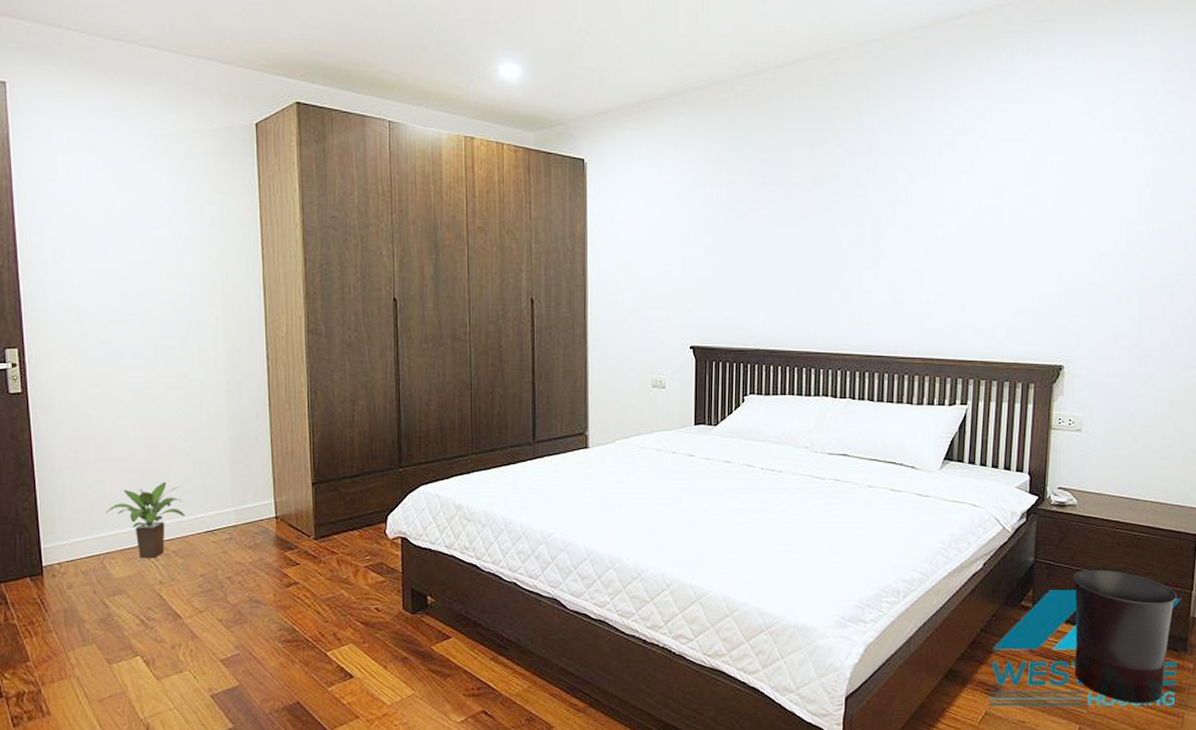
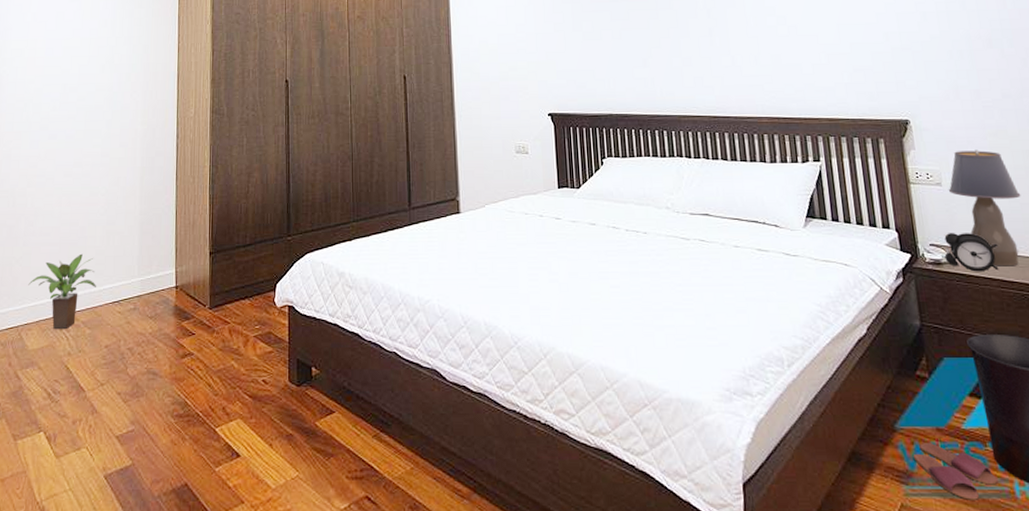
slippers: none [1003,661,1074,708] -> present [912,441,998,500]
alarm clock: none [1069,477,1122,514] -> present [944,233,999,272]
table lamp: none [1086,397,1155,509] -> present [948,149,1021,267]

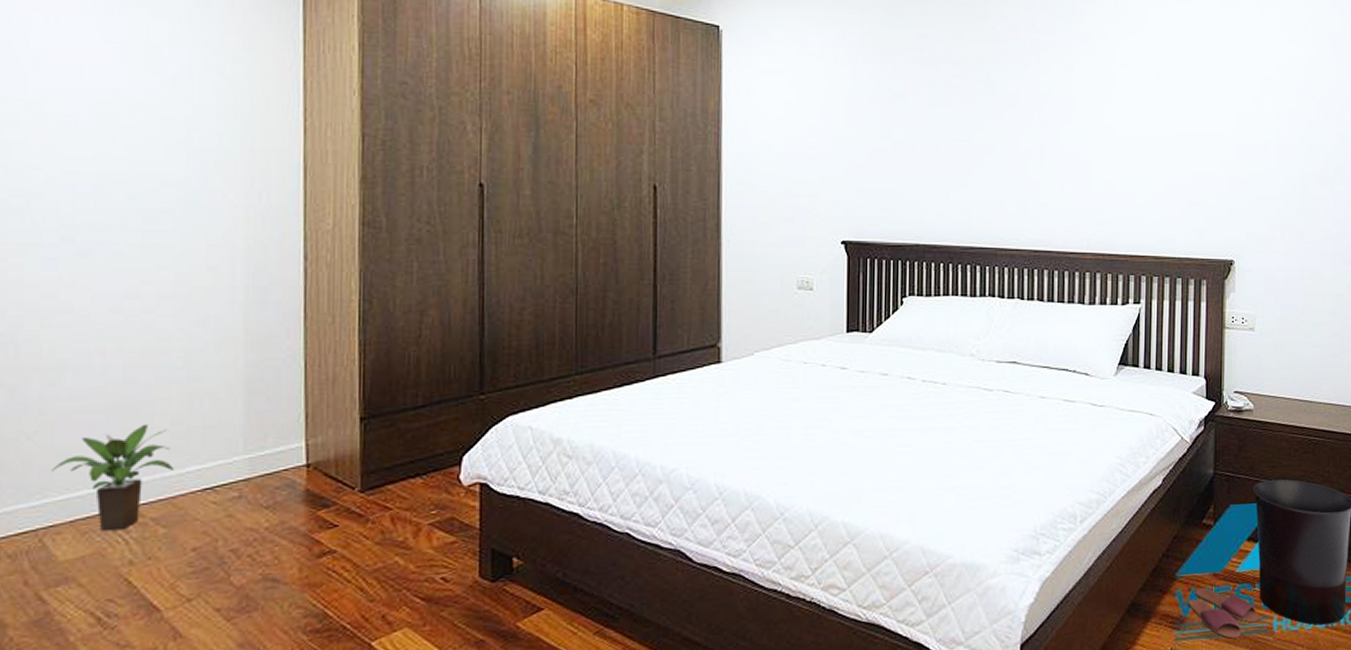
alarm clock: present [944,233,999,272] -> none [1246,379,1296,419]
table lamp: present [948,149,1021,267] -> none [1259,293,1325,413]

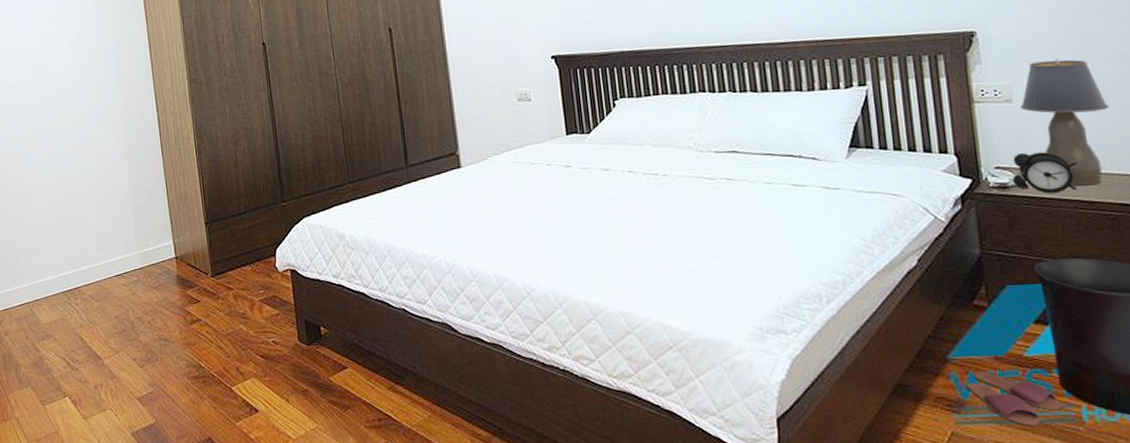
potted plant: present [52,424,173,532] -> none [32,231,98,304]
alarm clock: none [1246,379,1296,419] -> present [1012,152,1078,194]
table lamp: none [1259,293,1325,413] -> present [1019,59,1109,186]

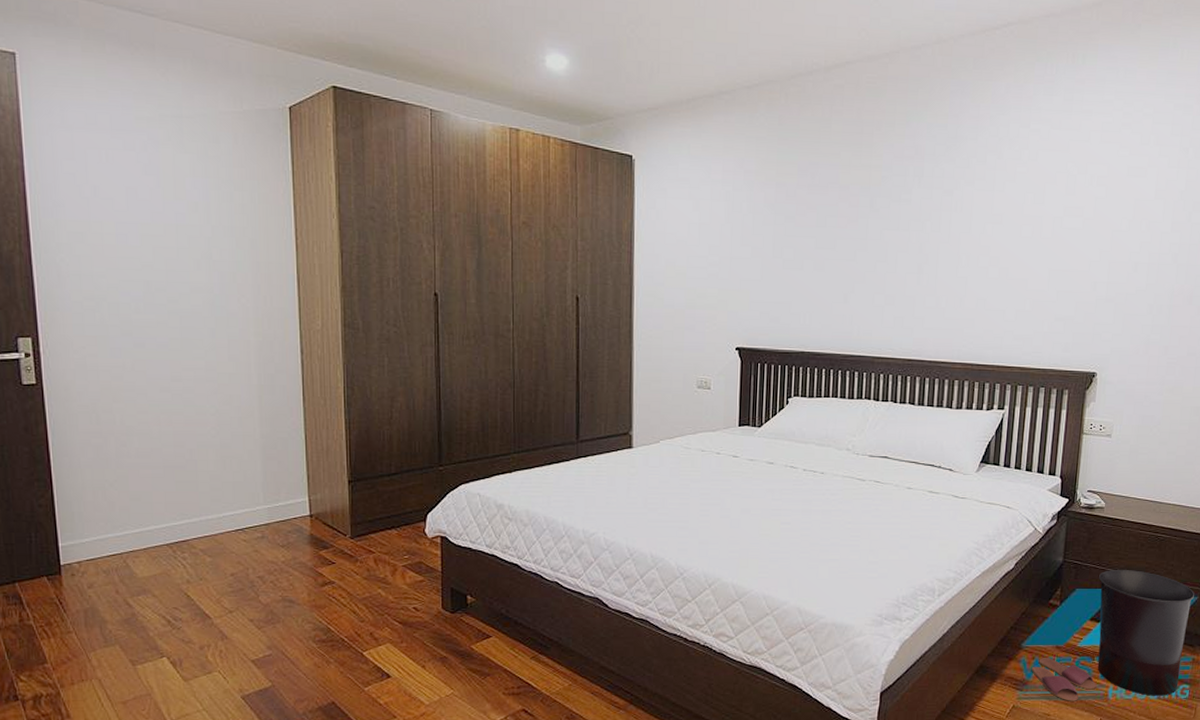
alarm clock: present [1012,152,1078,194] -> none [1098,481,1147,516]
table lamp: present [1019,59,1109,186] -> none [1116,404,1179,512]

